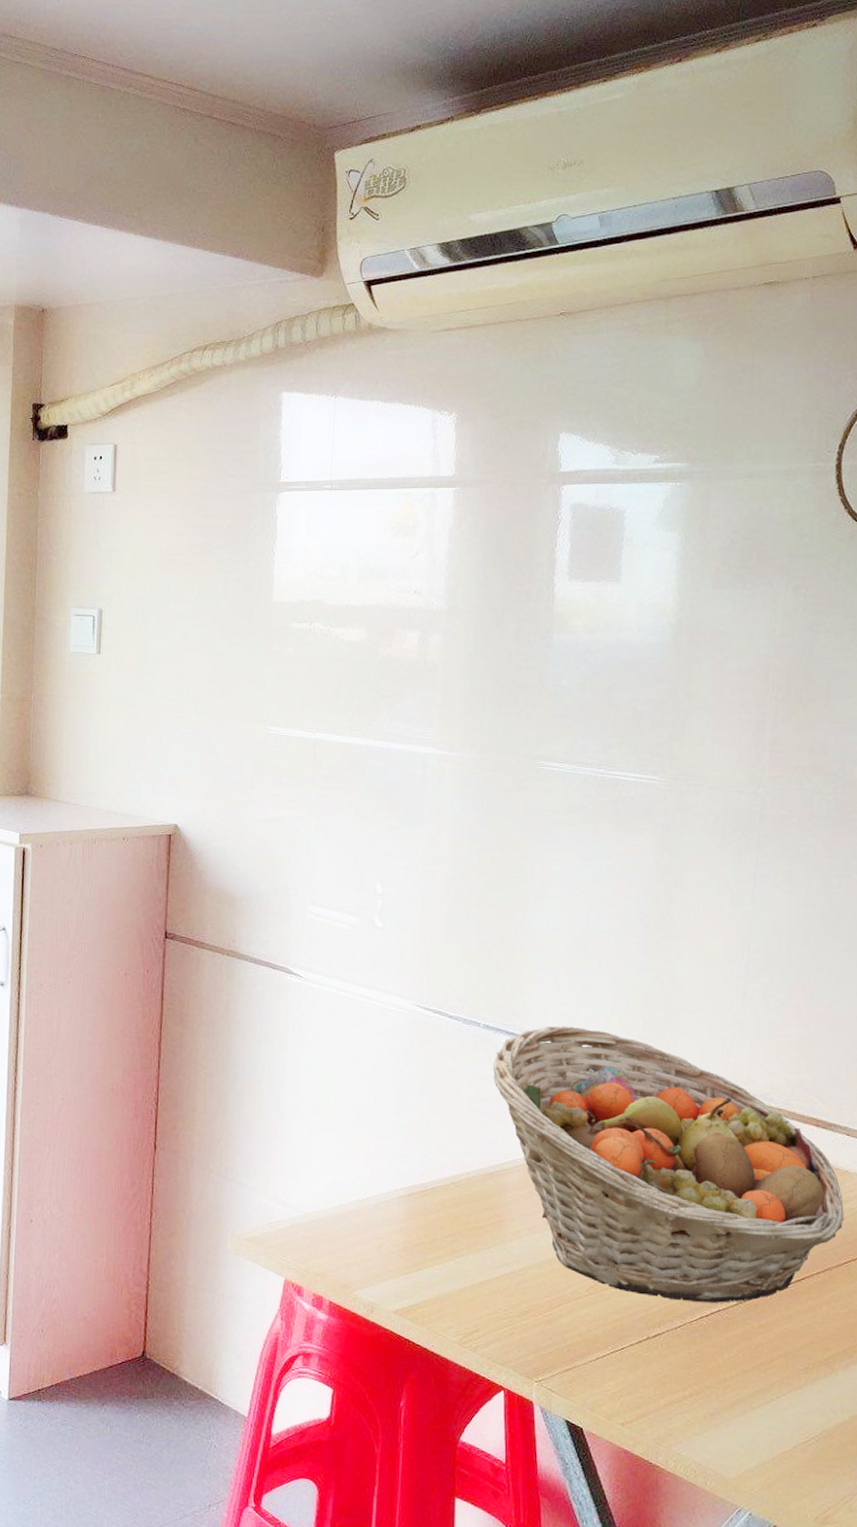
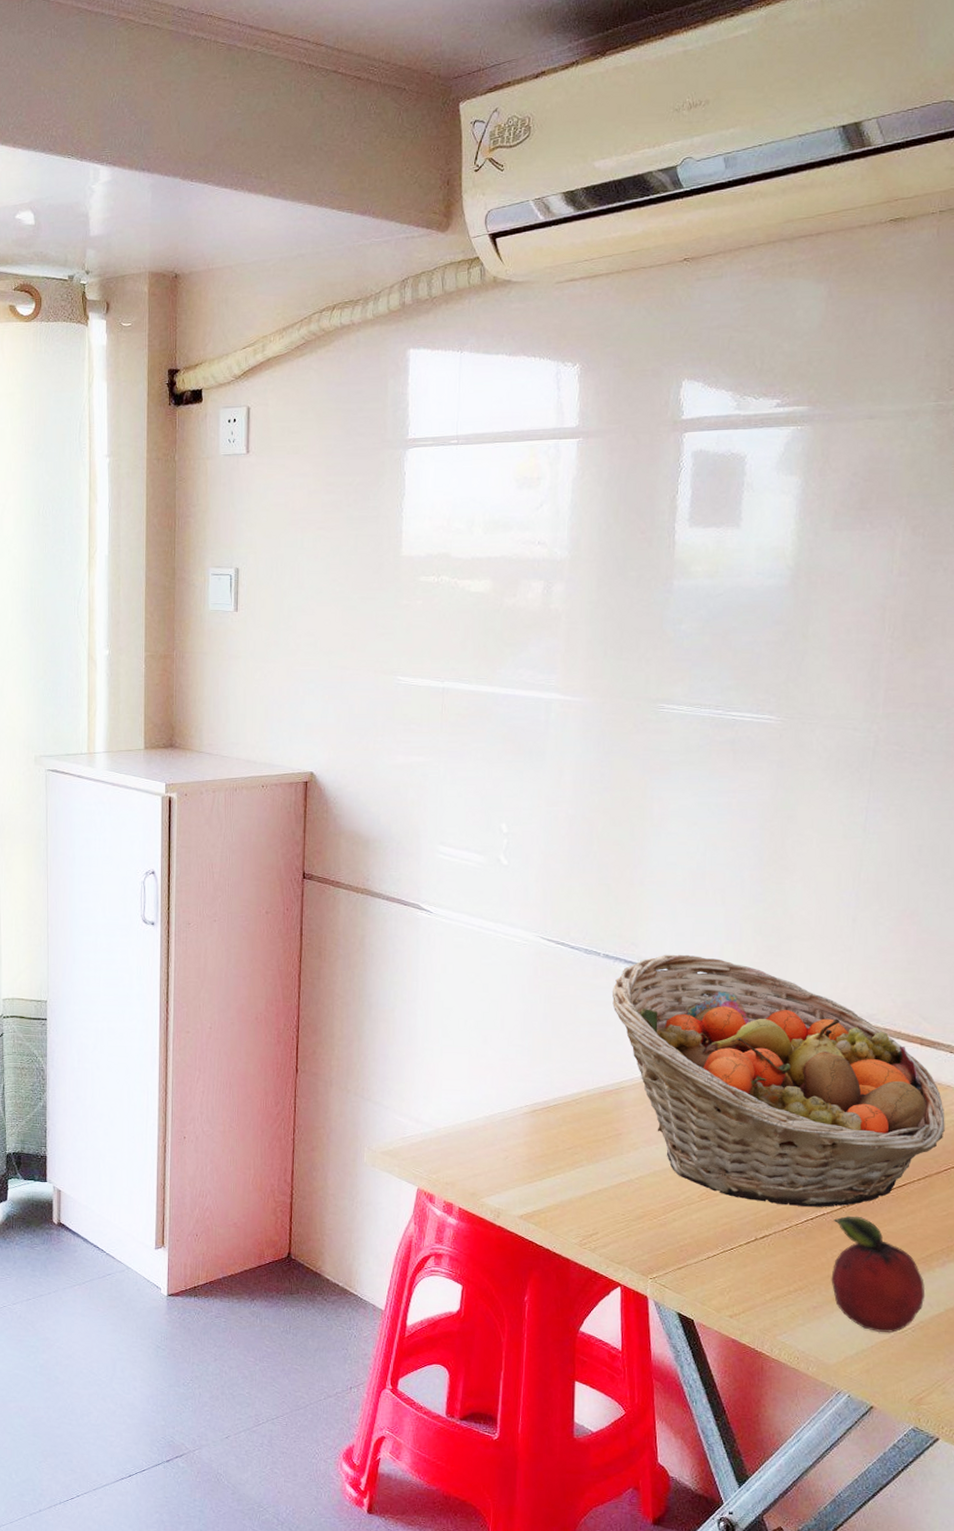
fruit: none [728,1312,829,1443] -> present [831,1216,925,1333]

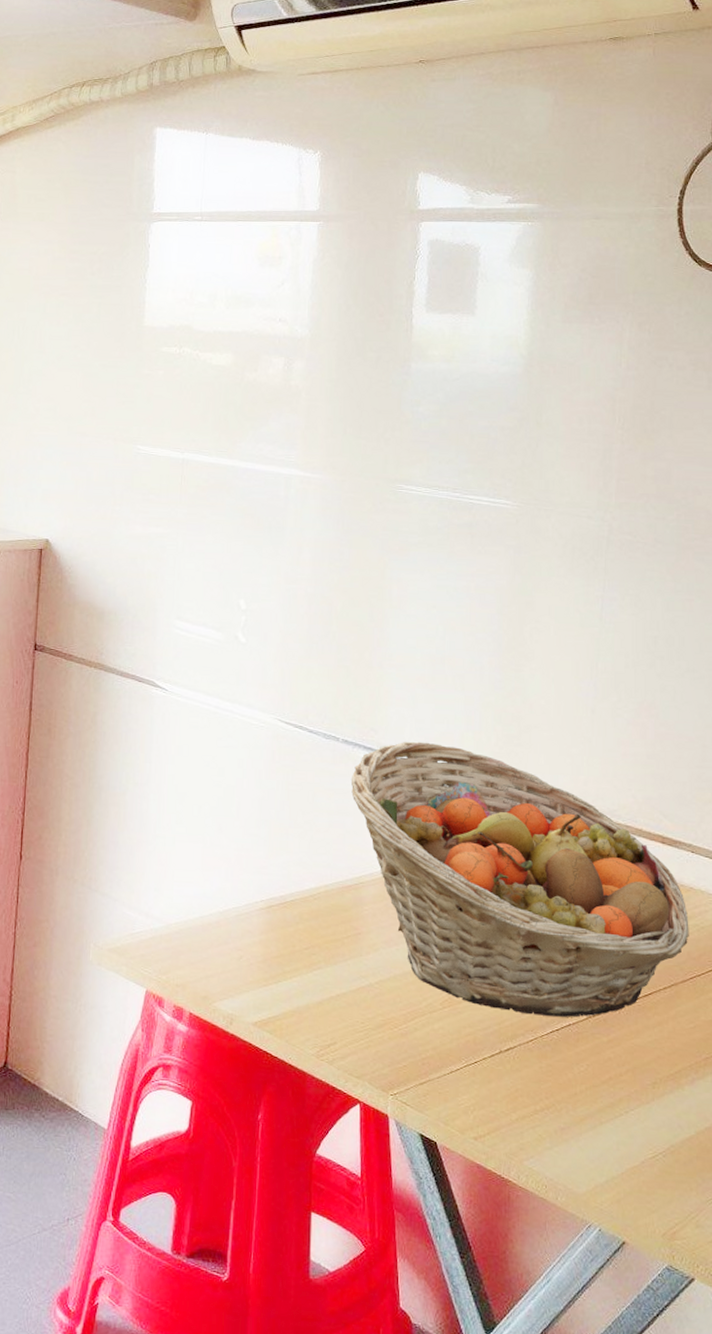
fruit: present [831,1216,925,1333] -> none [578,1027,675,1158]

